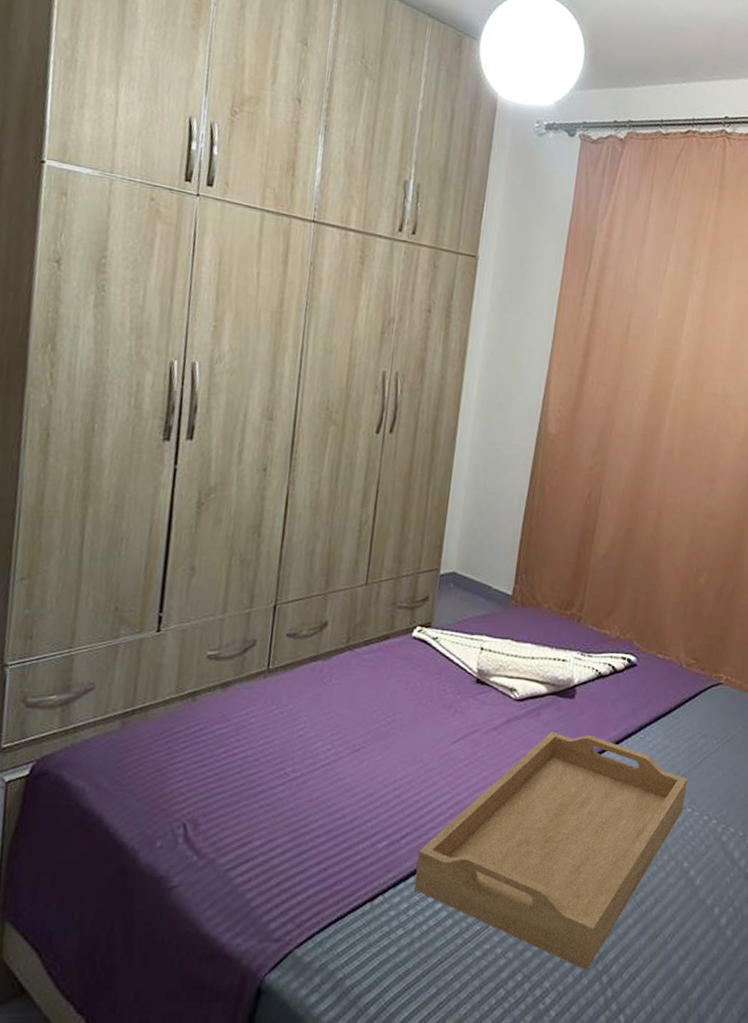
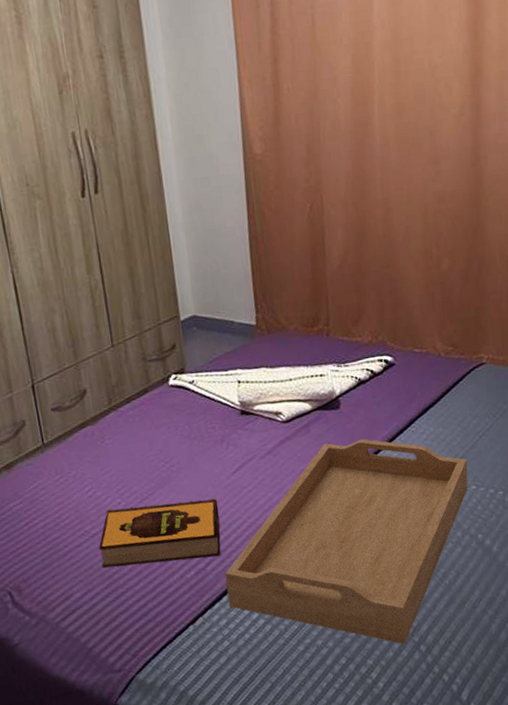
hardback book: none [292,754,431,830] -> present [99,497,221,568]

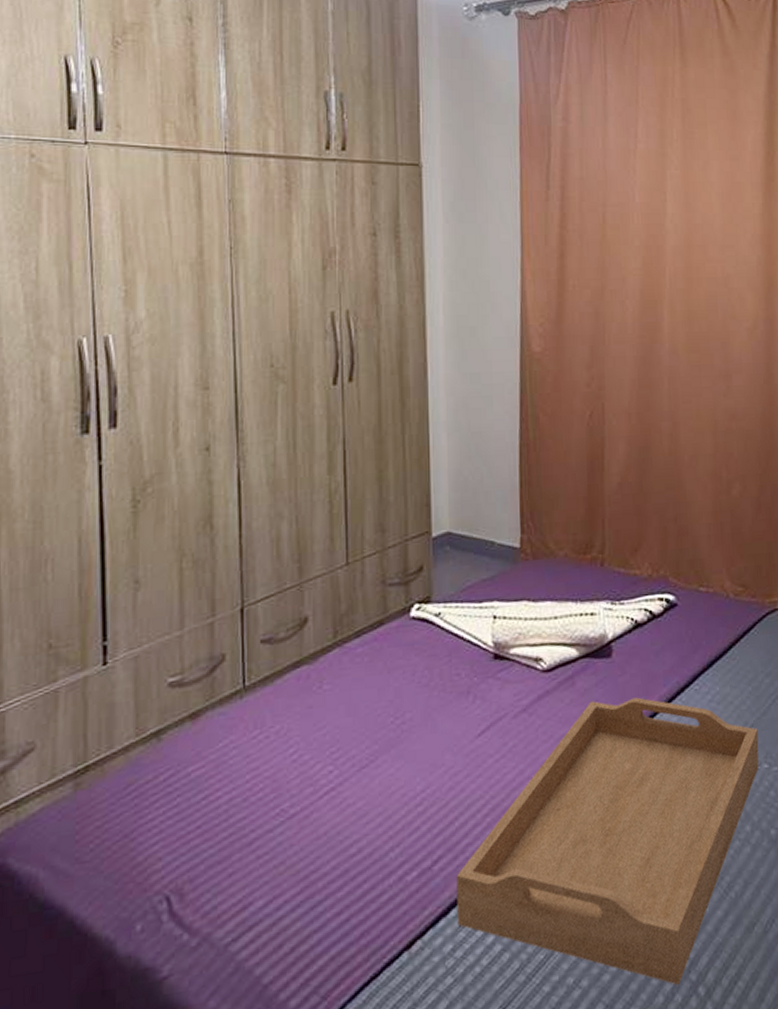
hardback book: present [99,497,221,568] -> none [297,768,456,865]

